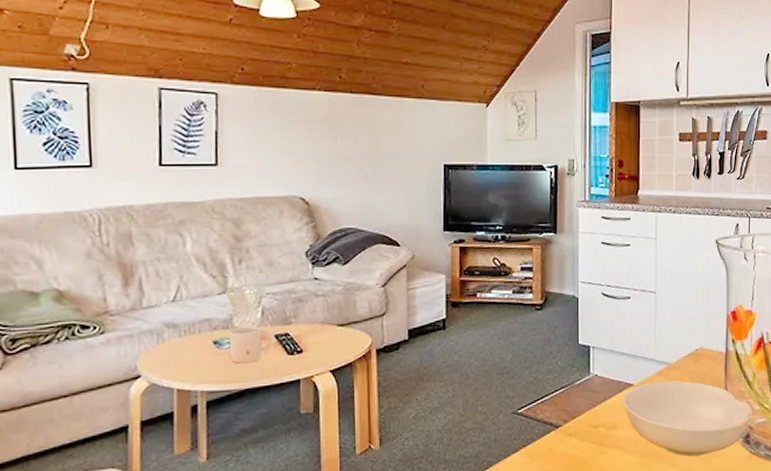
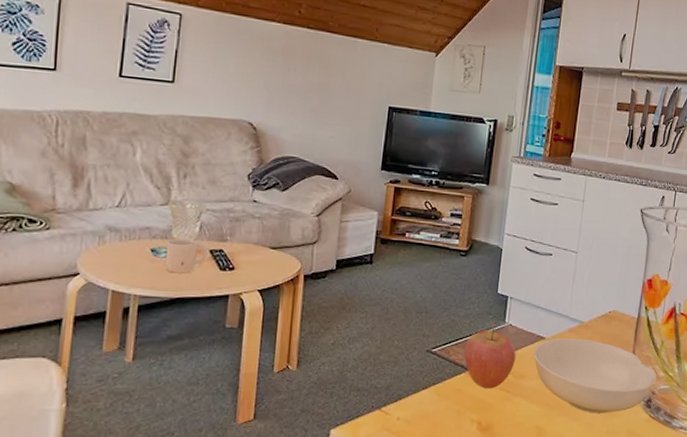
fruit: none [551,374,605,445] -> present [464,321,516,389]

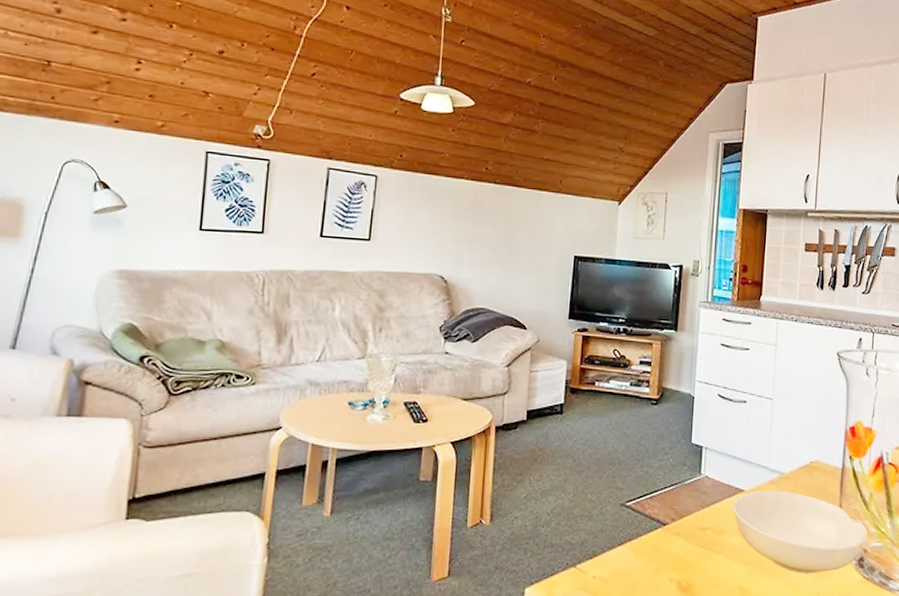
mug: present [165,238,207,274] -> none [361,391,402,426]
fruit: present [464,321,516,389] -> none [659,473,714,546]

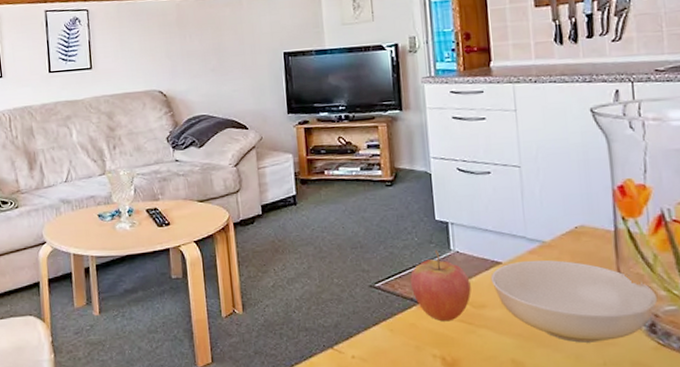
fruit: none [659,473,714,546] -> present [409,250,471,322]

